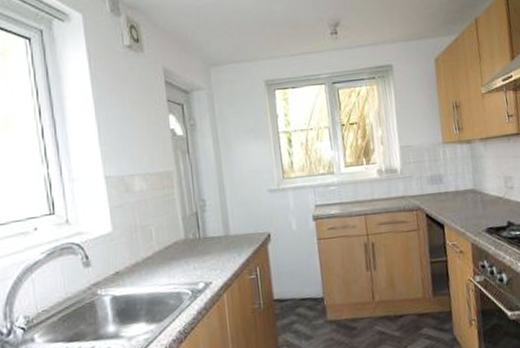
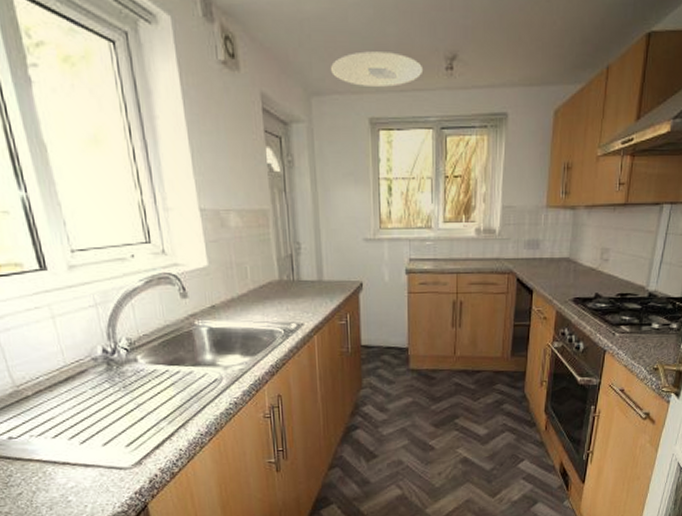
ceiling light: none [227,25,311,55] -> present [331,51,424,88]

